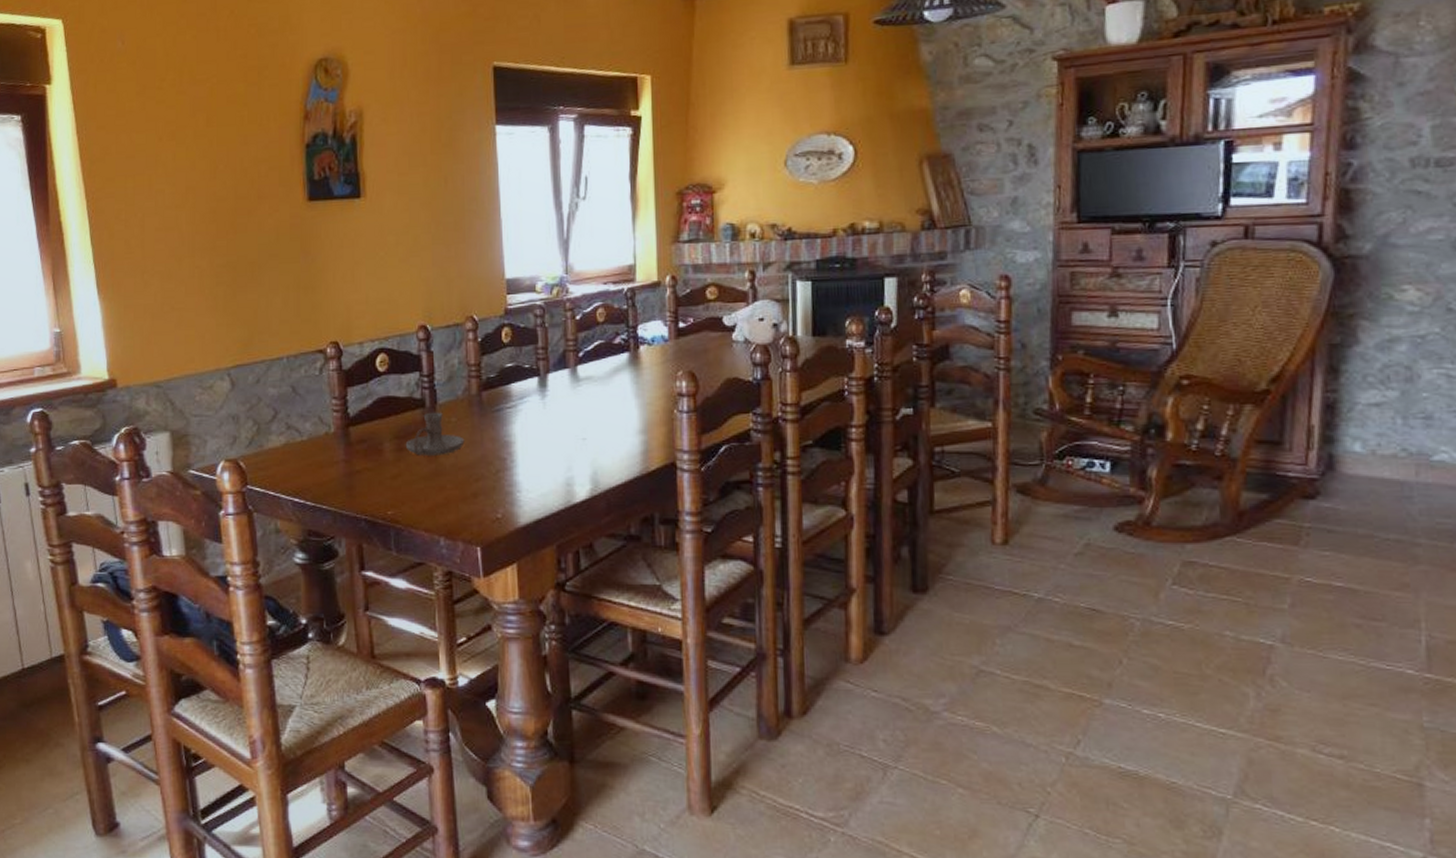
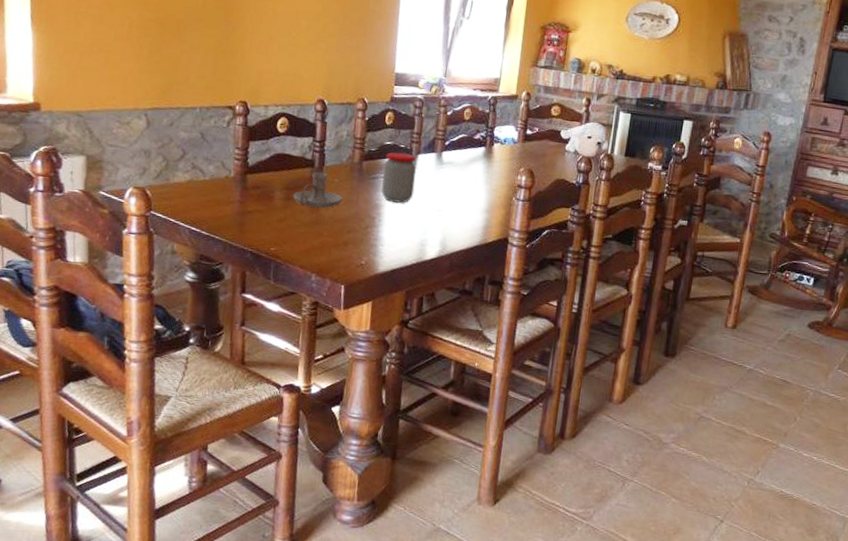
jar: none [507,374,549,436] -> present [381,152,417,203]

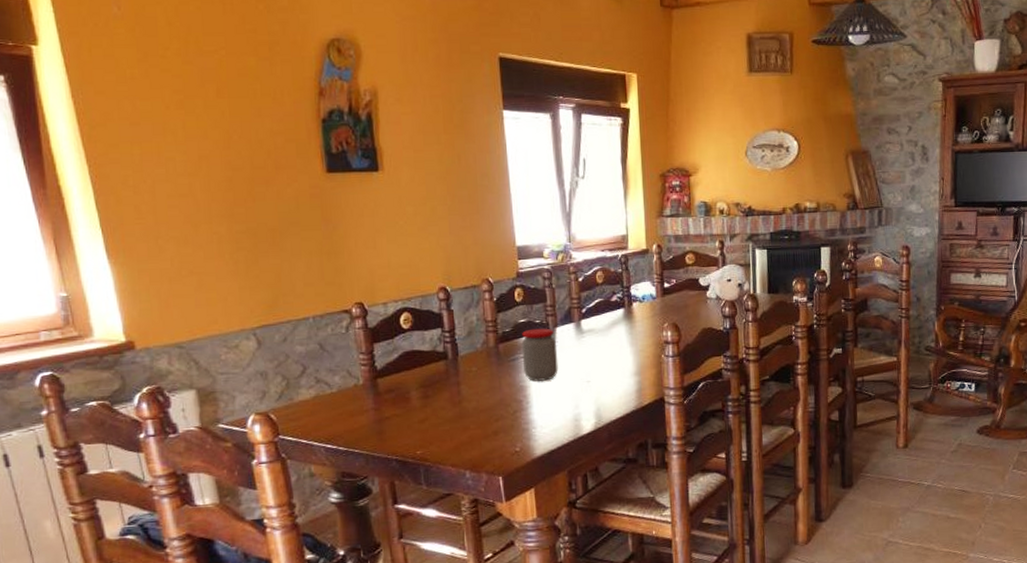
candle holder: present [293,171,343,208] -> none [430,363,485,402]

